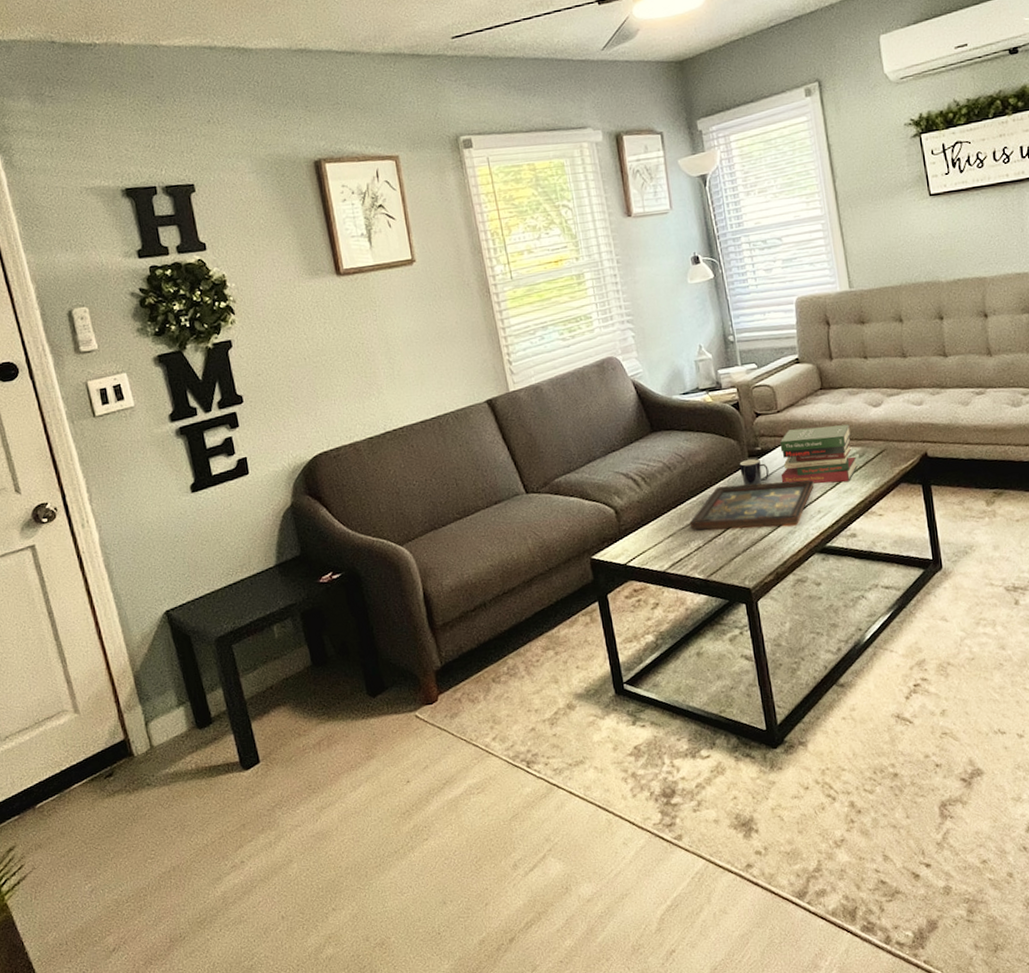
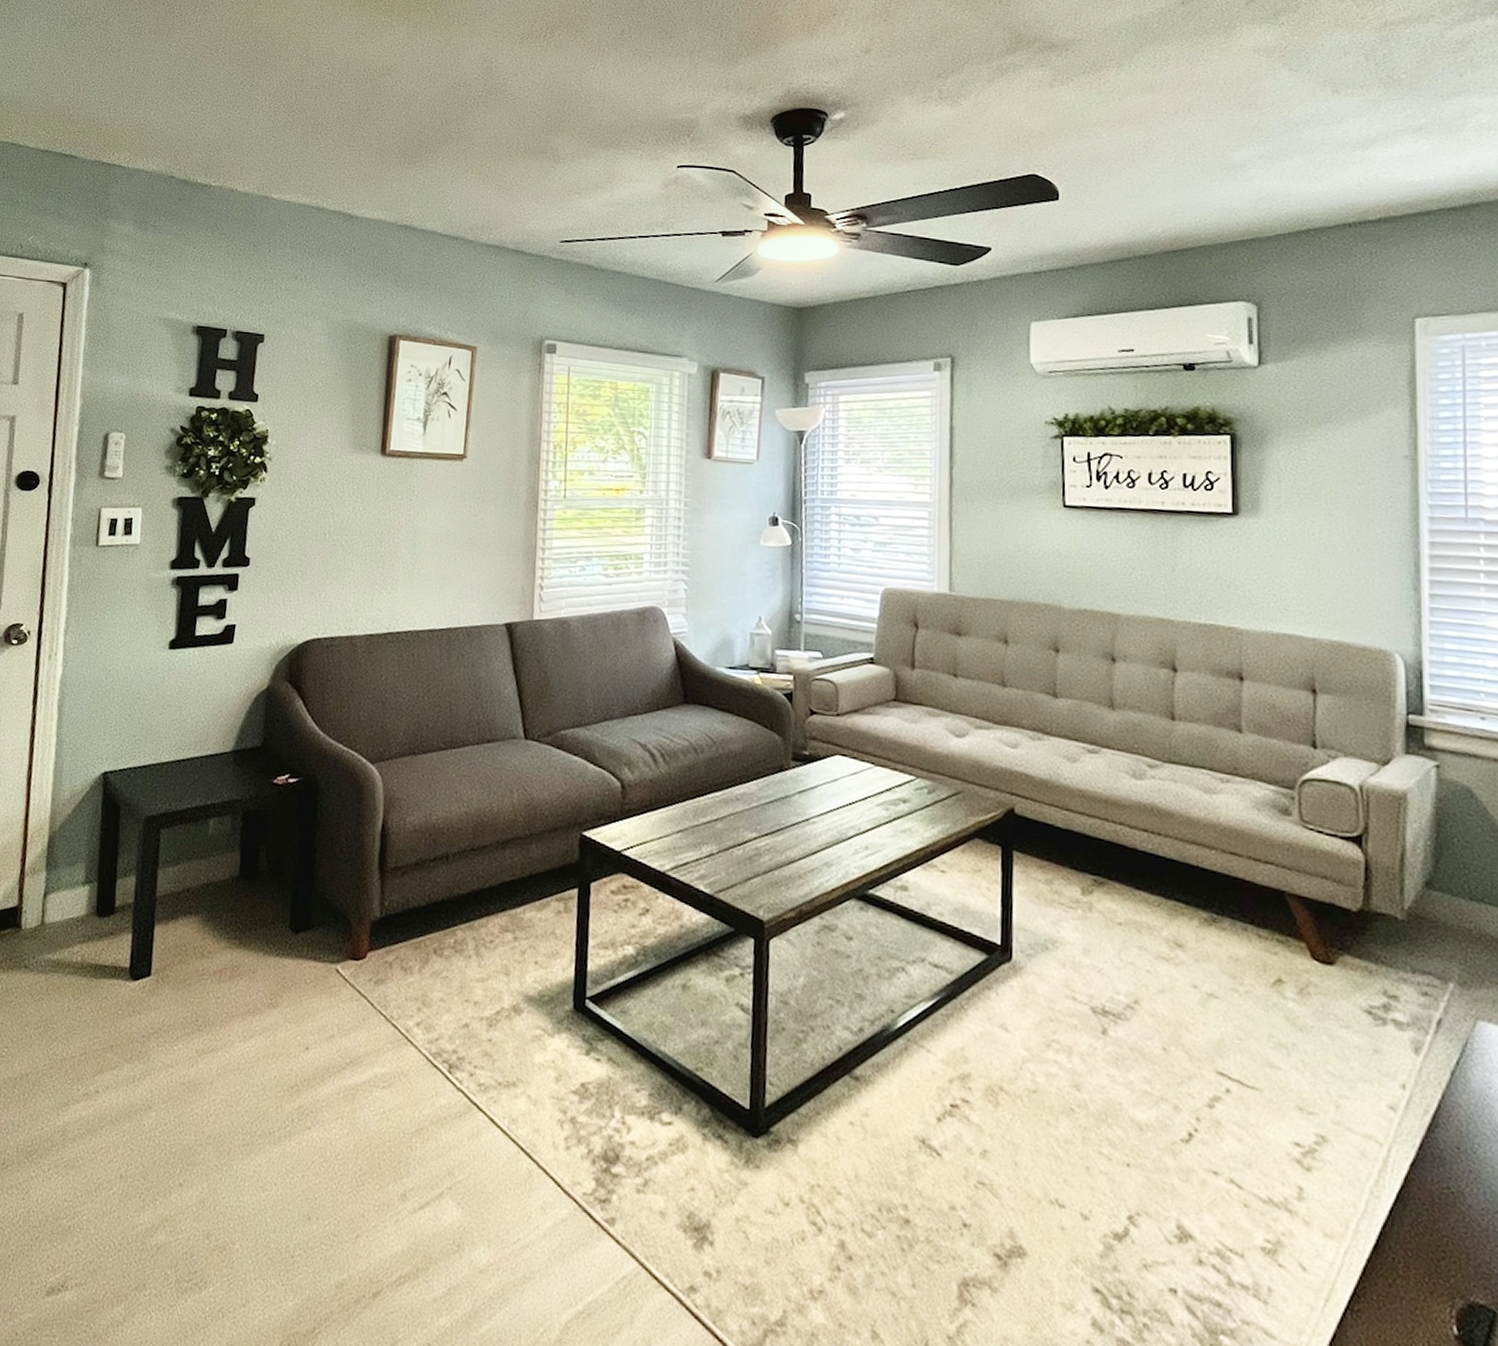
decorative tray: present [689,480,814,530] -> none [706,787,866,856]
mug: present [739,459,769,486] -> none [778,762,814,797]
books: present [779,424,858,484] -> none [826,739,924,820]

